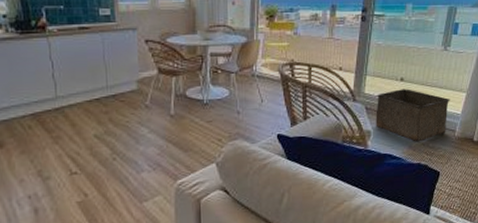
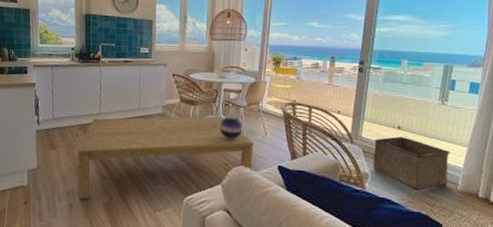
coffee table: none [34,86,249,203] -> present [77,116,254,200]
decorative sphere: none [208,84,236,112] -> present [219,115,243,140]

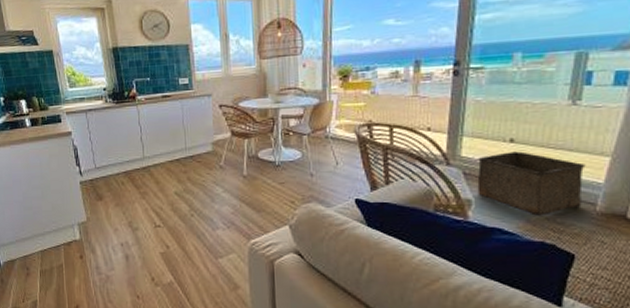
coffee table: present [77,116,254,200] -> none [126,148,324,251]
decorative sphere: present [219,115,243,140] -> none [280,146,309,174]

